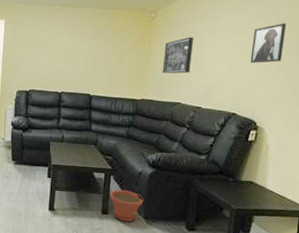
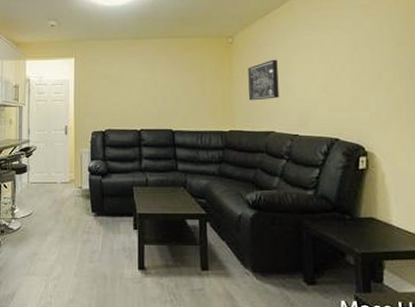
plant pot: present [109,189,144,222] -> none [207,238,249,279]
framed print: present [250,23,287,63] -> none [342,37,379,81]

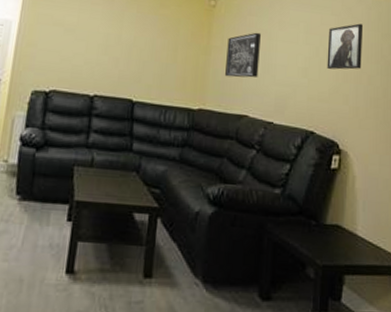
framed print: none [342,37,379,81] -> present [327,23,364,70]

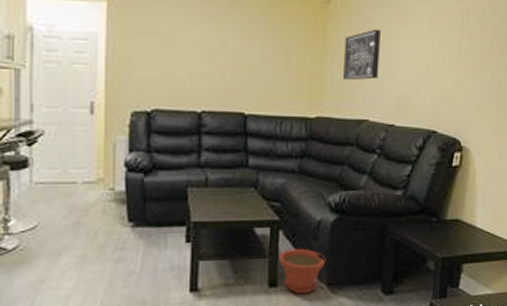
plant pot: none [155,238,202,290] -> present [278,248,326,295]
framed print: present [327,23,364,70] -> none [450,11,490,64]

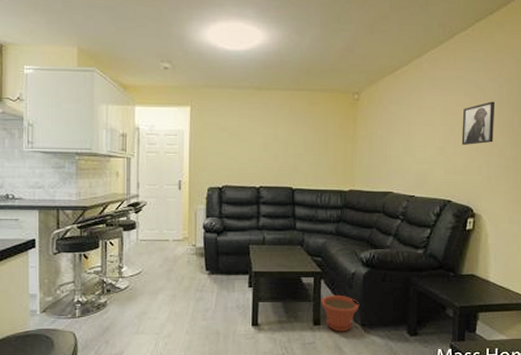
wall art: present [343,29,381,81] -> none [371,119,401,161]
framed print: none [450,11,490,64] -> present [461,101,496,145]

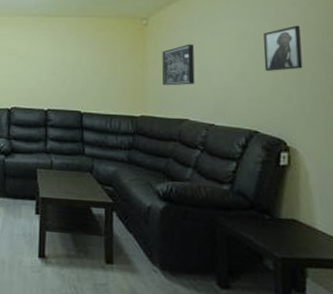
plant pot: present [321,295,360,332] -> none [113,230,158,276]
wall art: none [371,119,401,161] -> present [162,44,195,86]

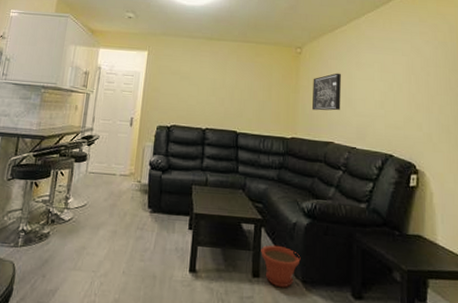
plant pot: none [113,230,158,276] -> present [261,245,301,288]
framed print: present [263,25,303,71] -> none [400,61,432,102]

